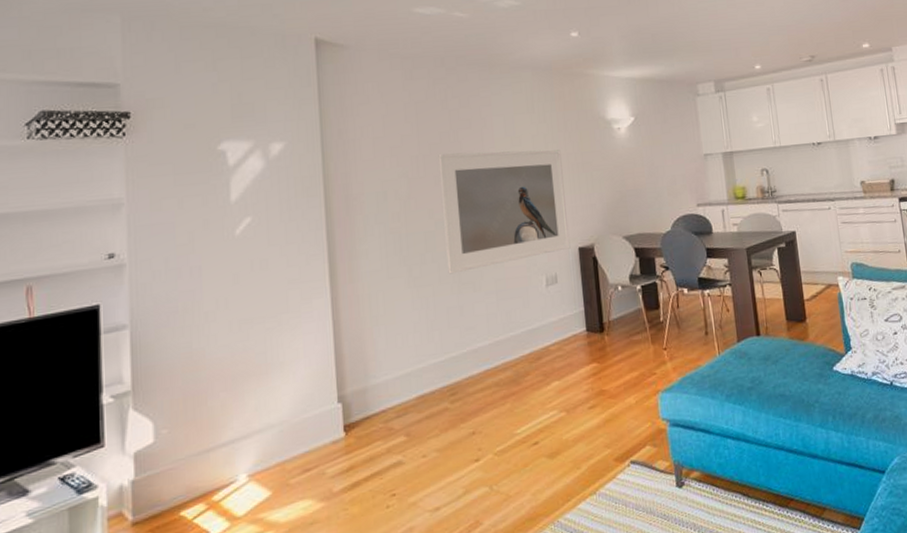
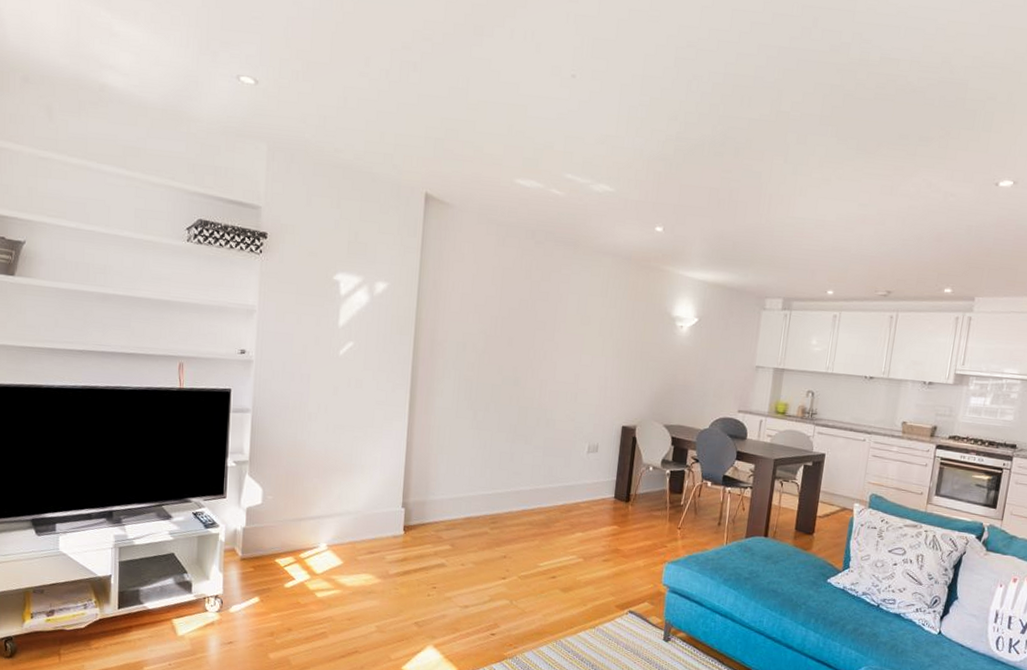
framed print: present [438,149,571,274] -> none [506,318,624,426]

